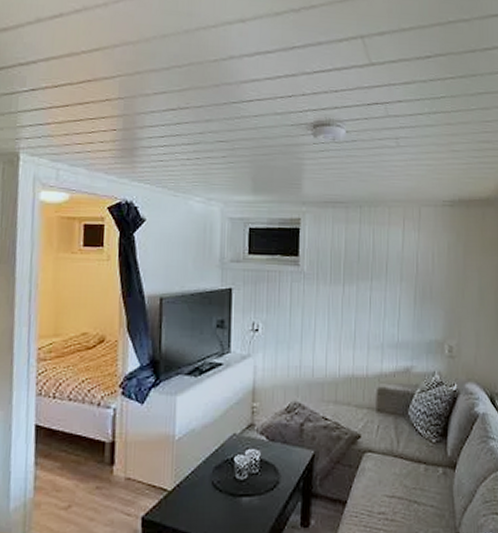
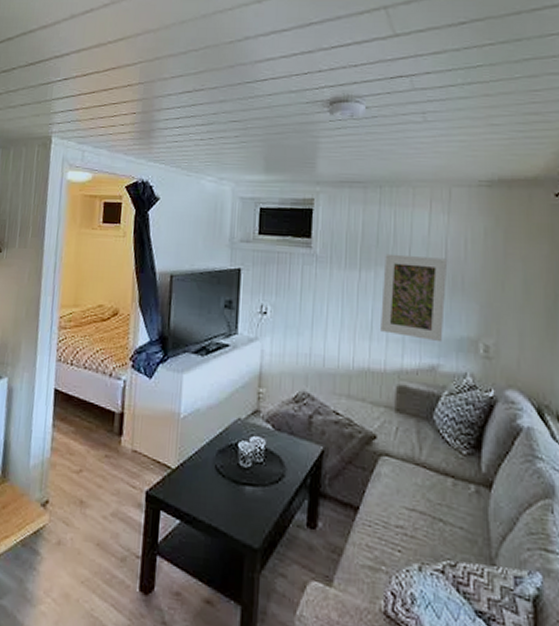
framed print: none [363,268,419,347] -> present [381,253,448,343]

